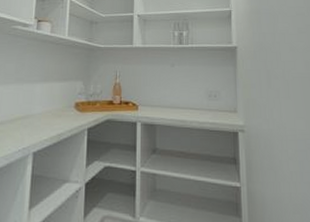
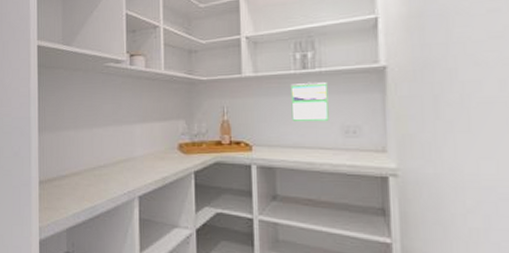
calendar: none [170,55,198,87] -> present [290,81,329,122]

